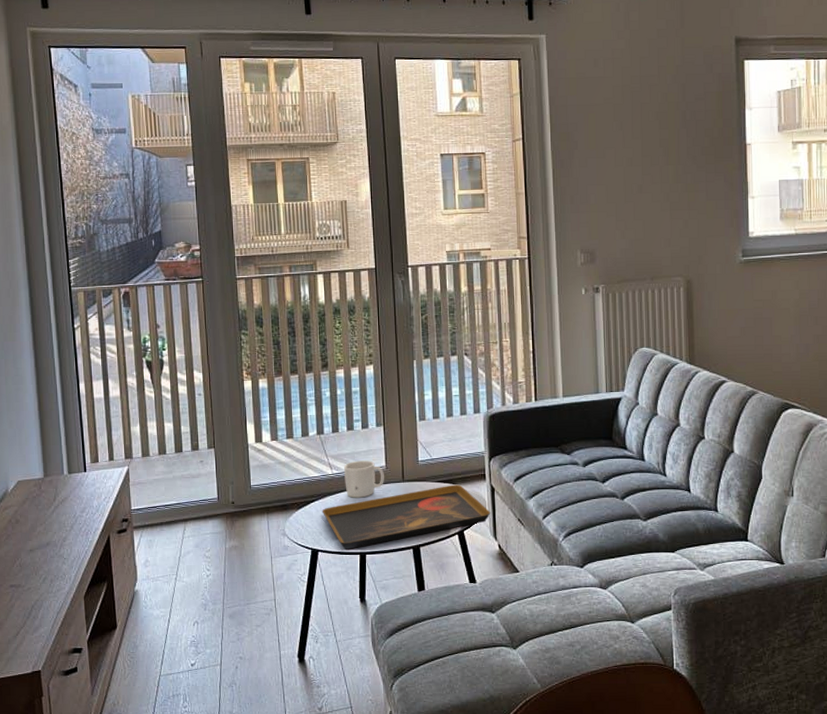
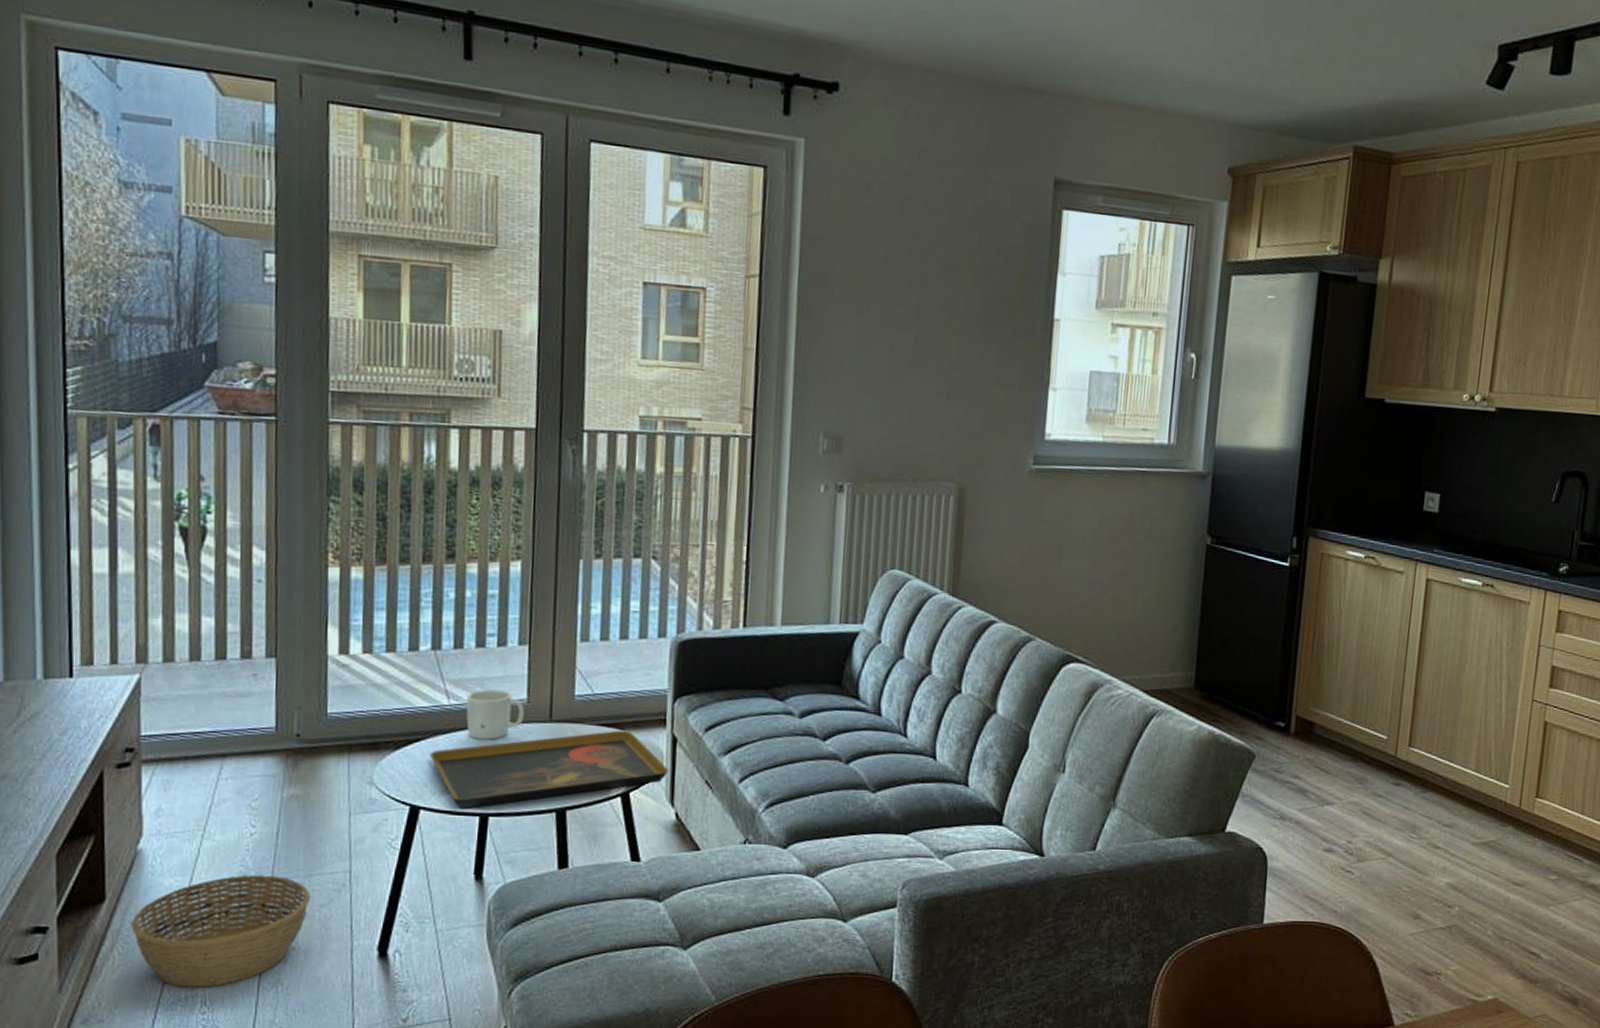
basket: none [134,605,250,688] -> present [131,874,312,988]

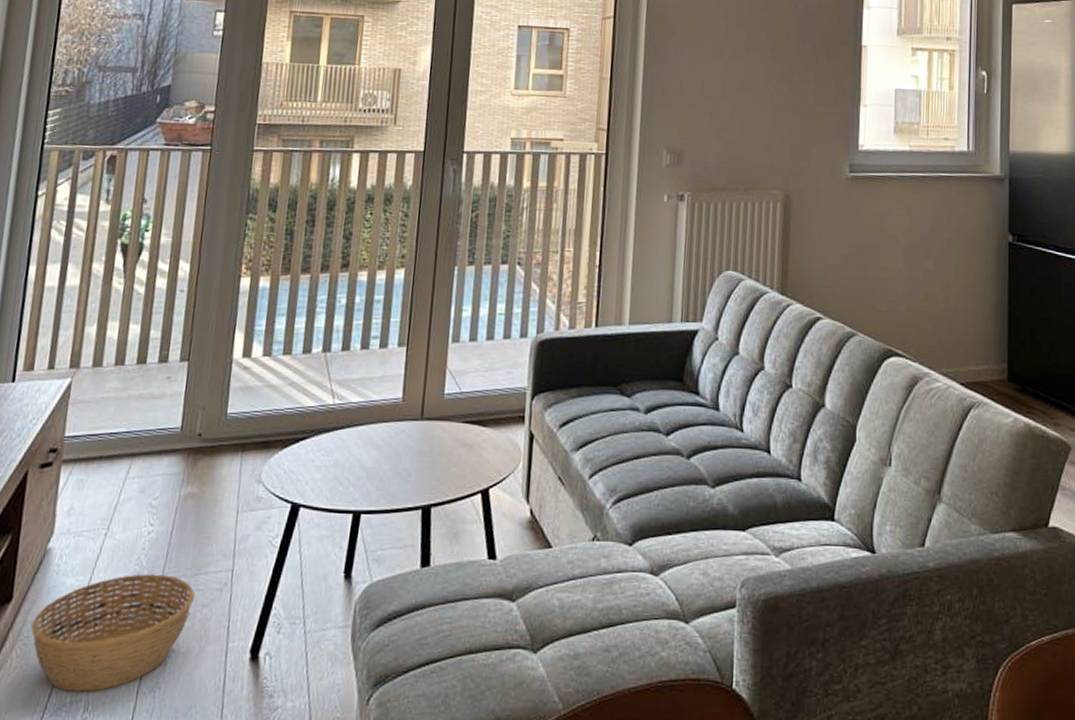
decorative tray: present [429,730,669,810] -> none [312,427,526,507]
mug: present [466,689,524,740] -> none [347,389,399,438]

